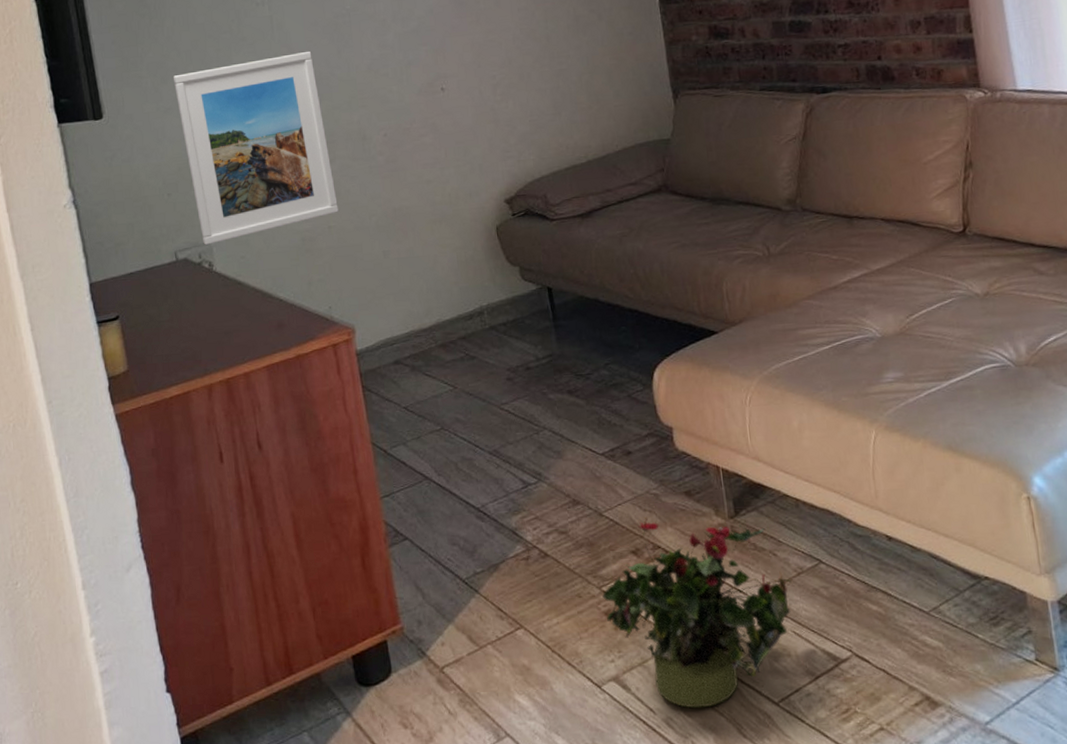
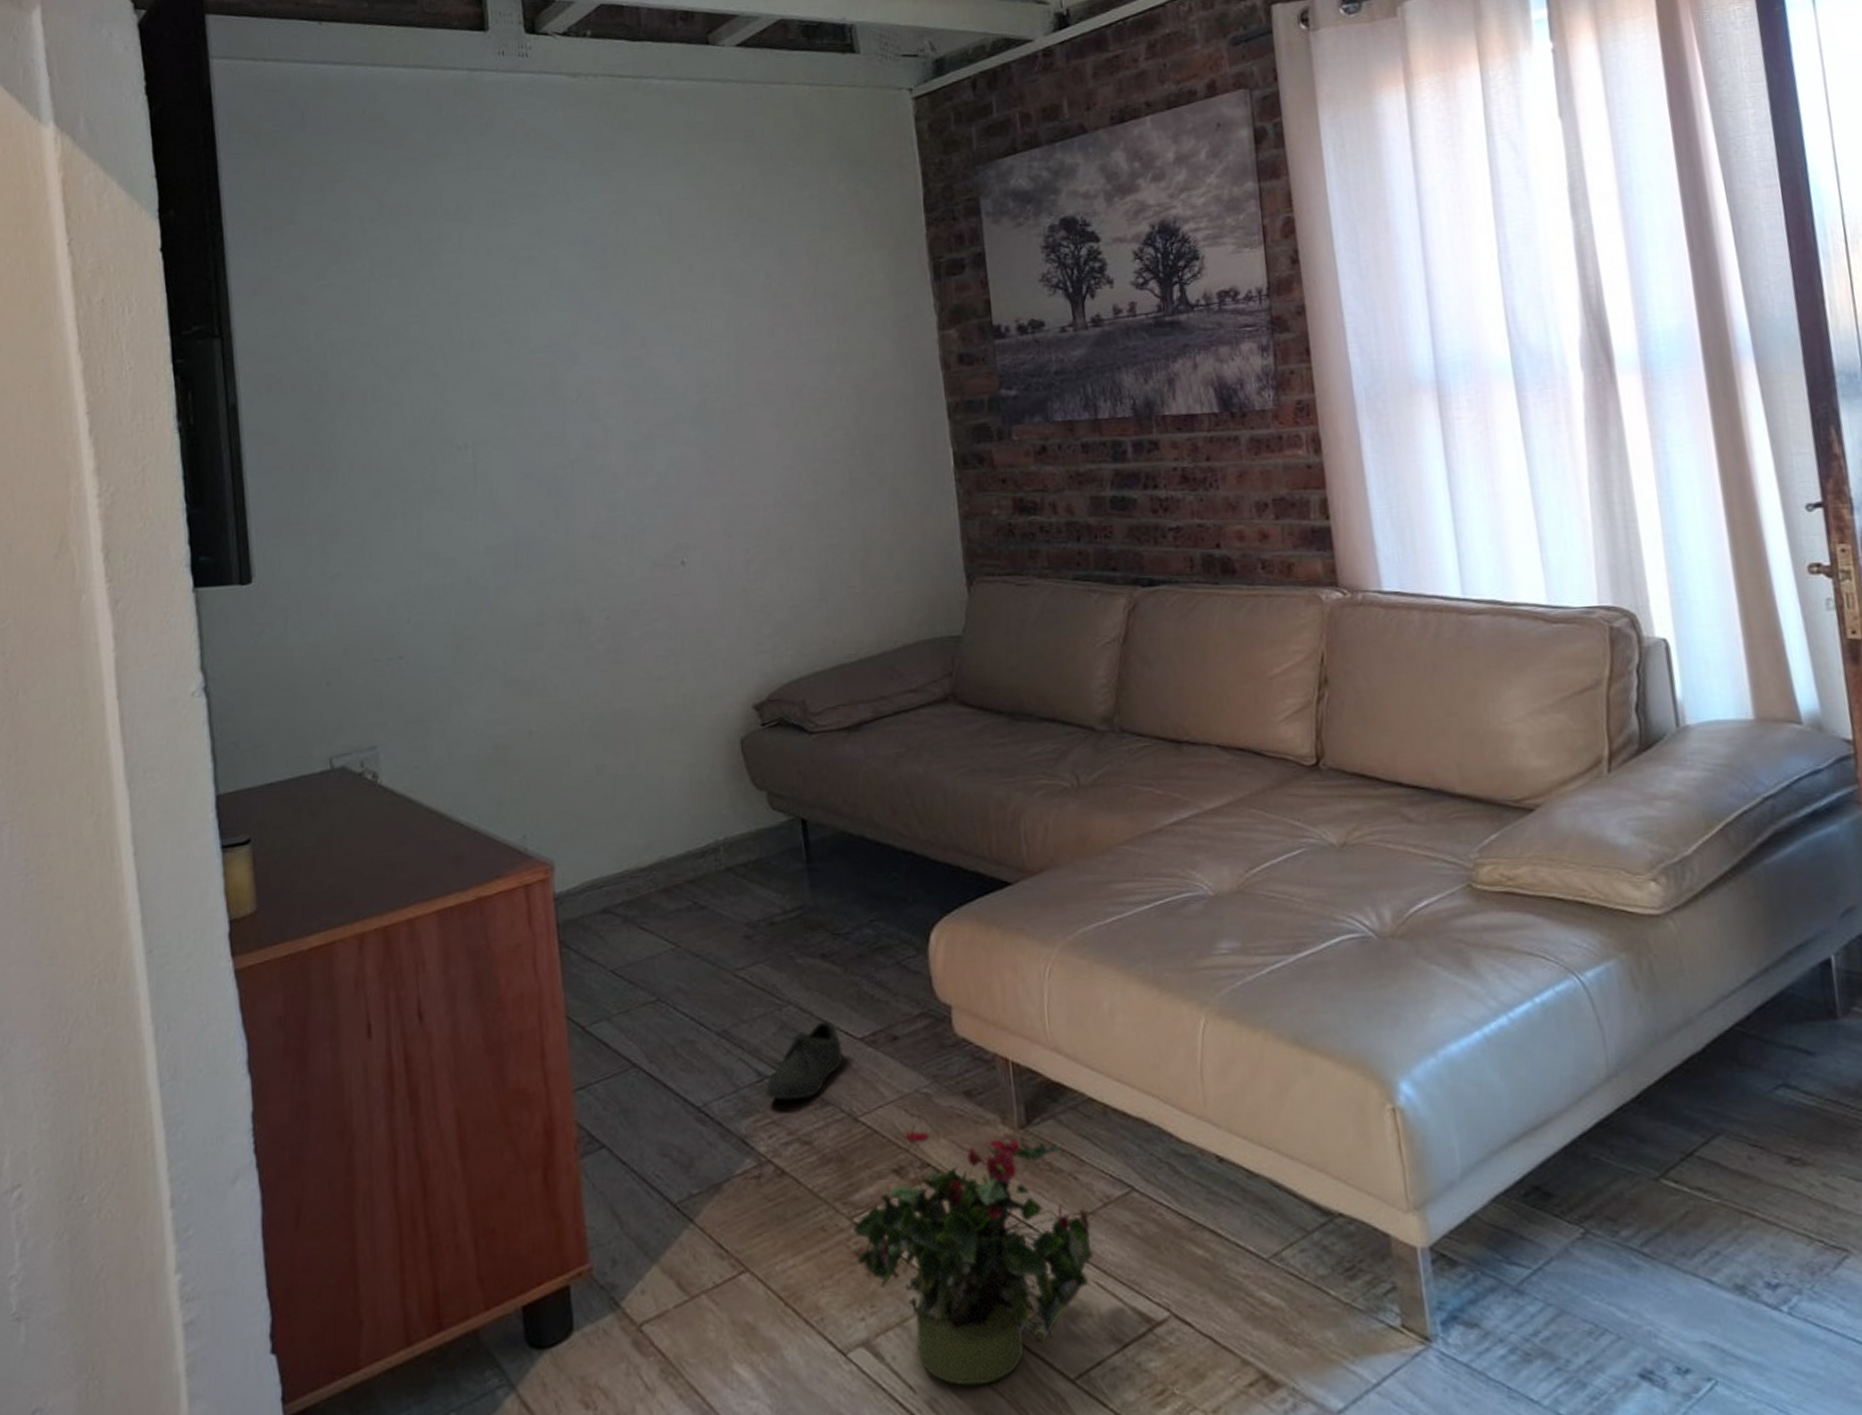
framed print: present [173,52,338,245] -> none [345,509,543,750]
shoe: none [528,437,589,502] -> present [764,1015,843,1100]

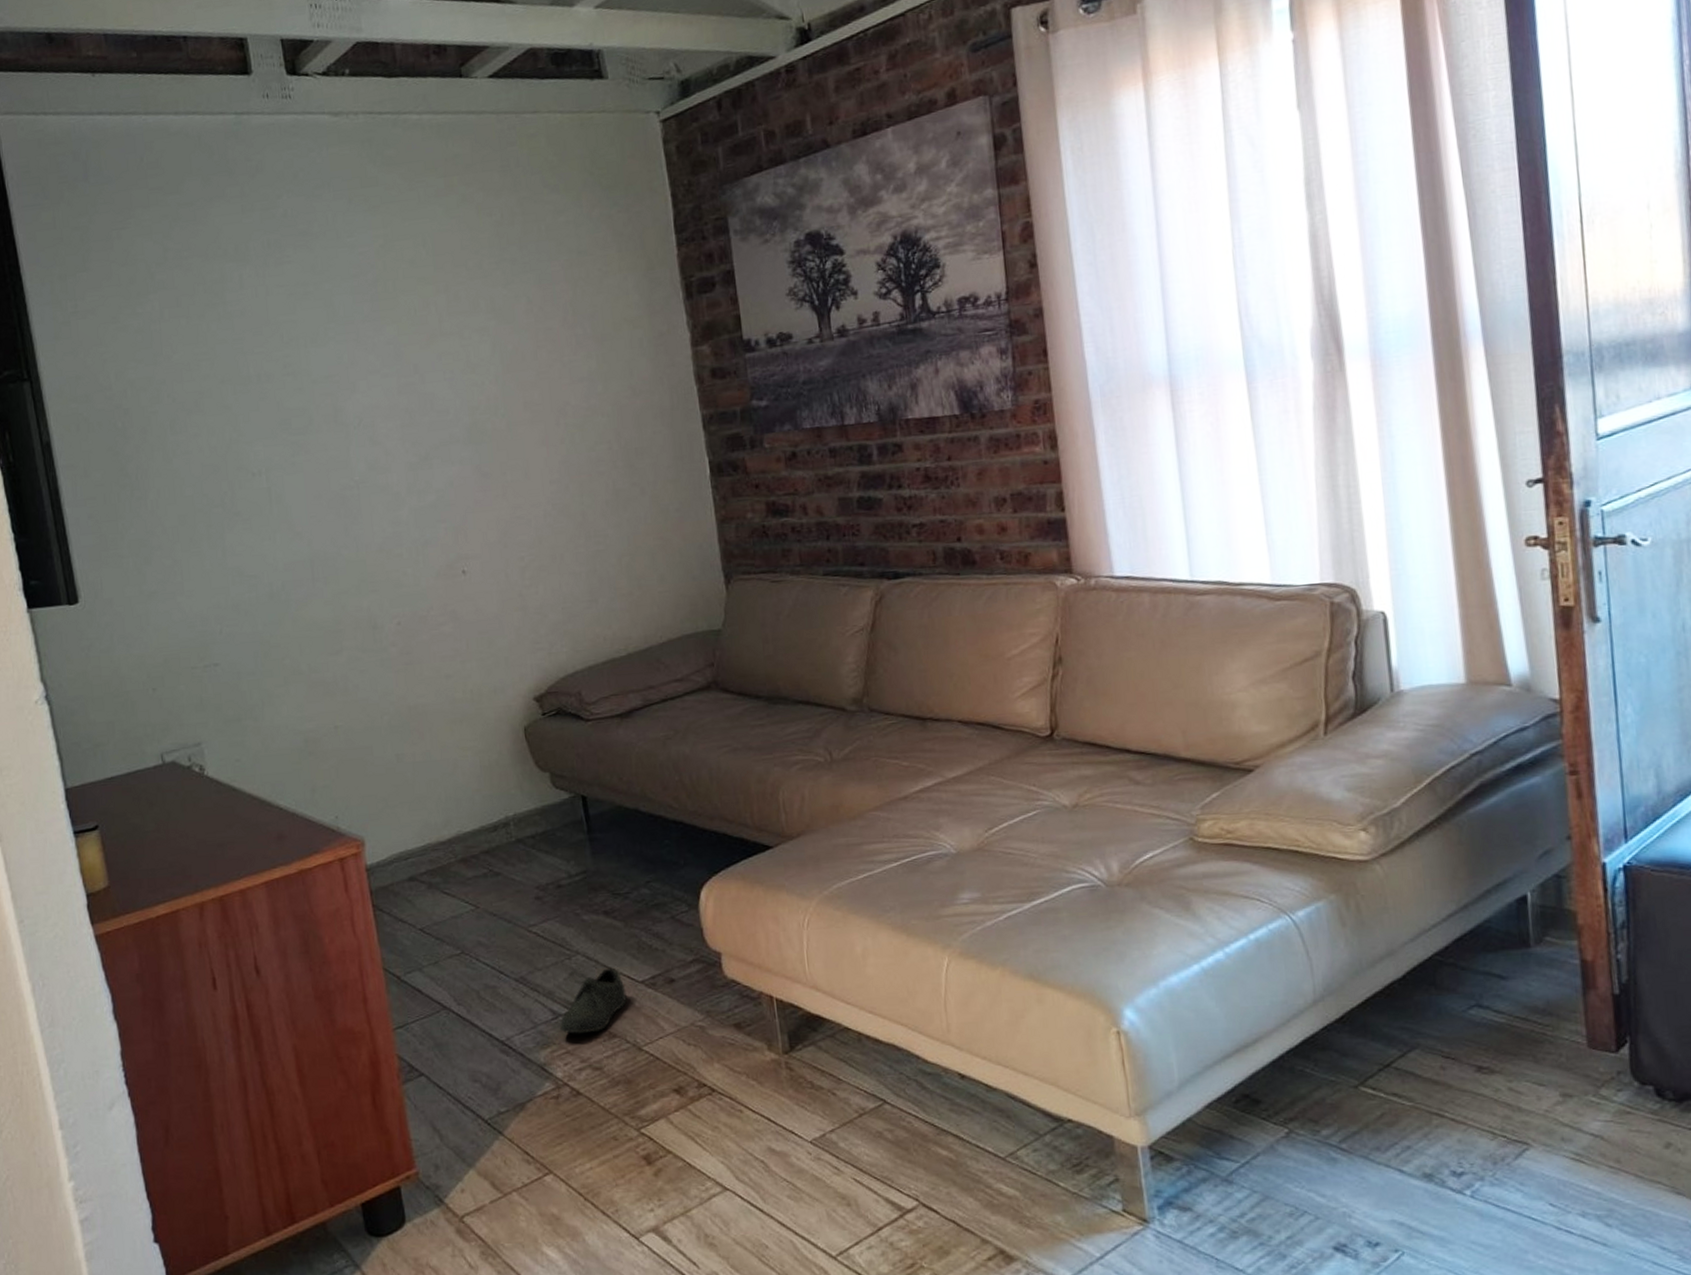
potted plant: present [852,1123,1096,1386] -> none [640,1051,852,1263]

